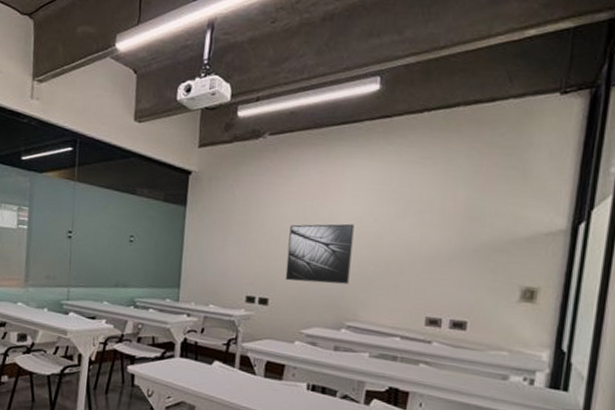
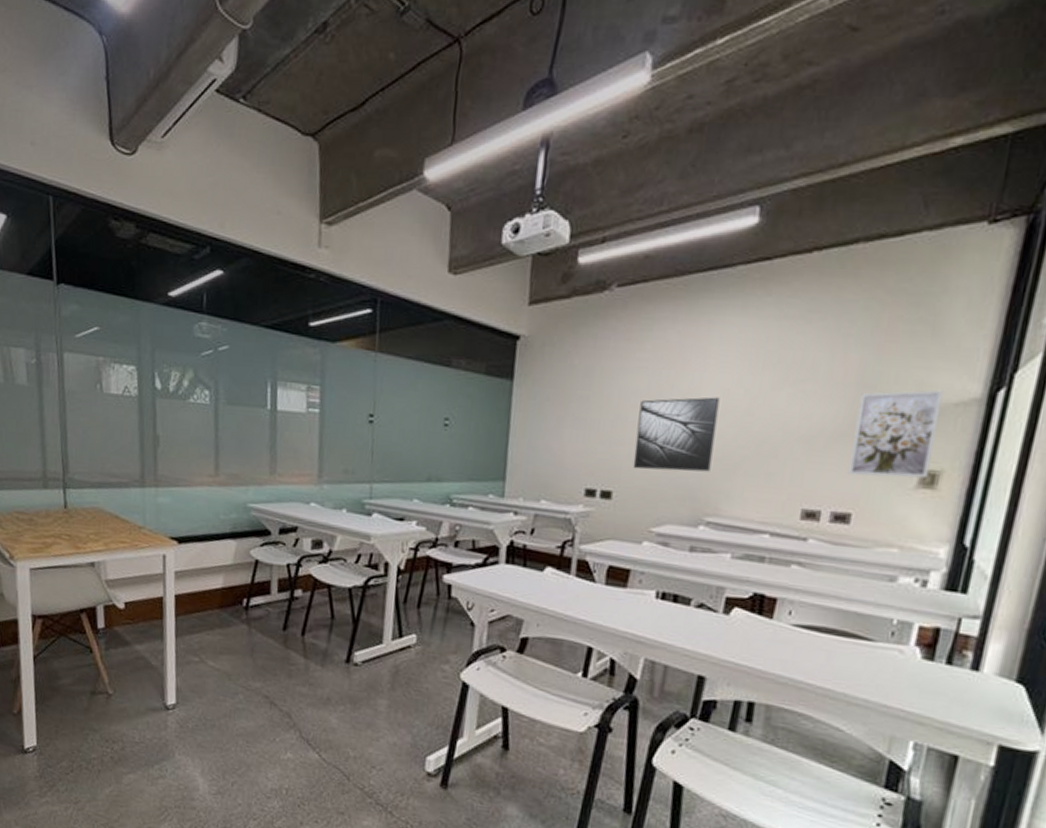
wall art: none [462,222,536,294] -> present [847,390,944,478]

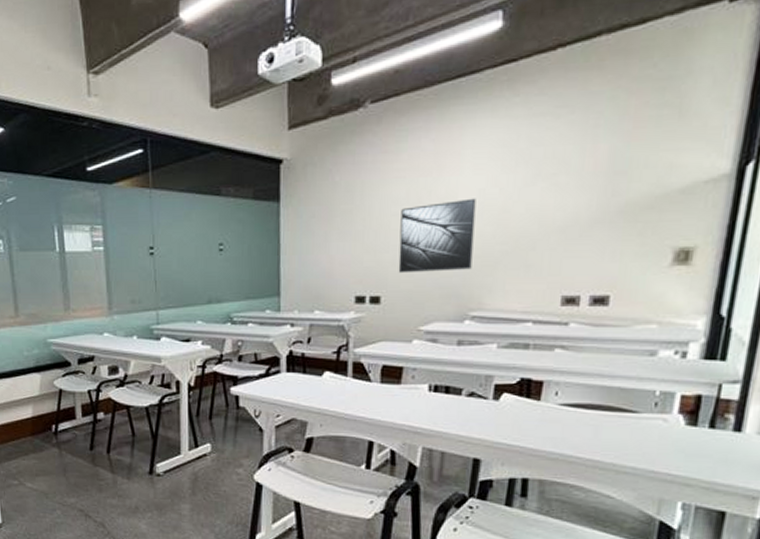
wall art: present [847,390,944,478] -> none [603,169,693,260]

